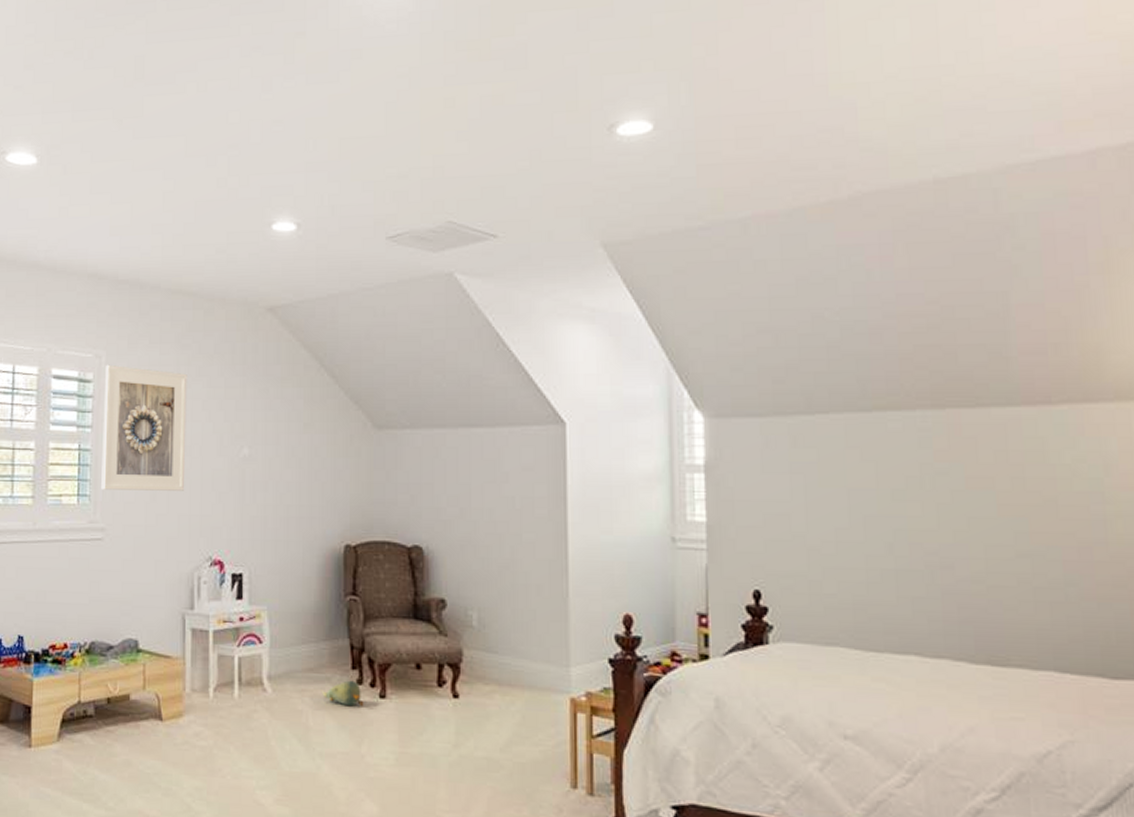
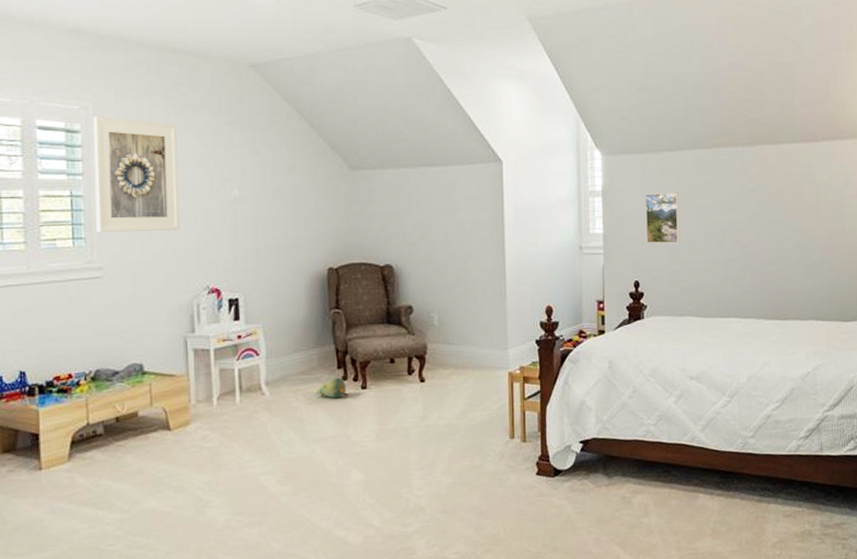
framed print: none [768,471,824,542] -> present [645,193,680,244]

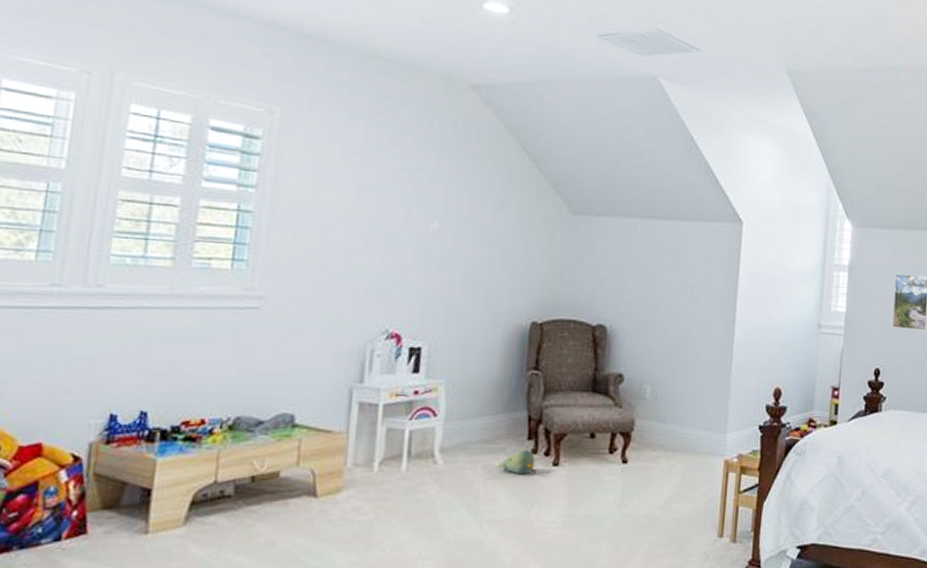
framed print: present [93,116,180,232] -> none [262,122,377,262]

